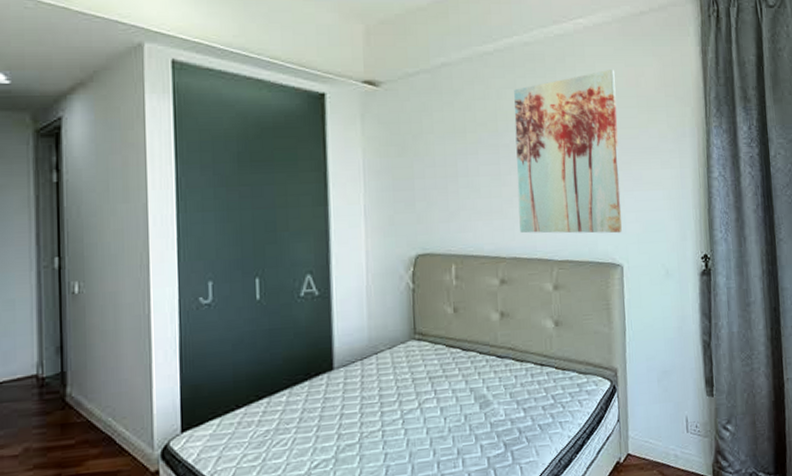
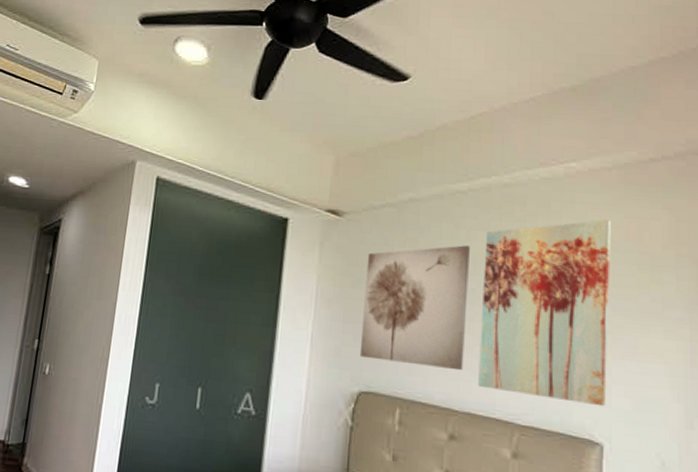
wall art: none [409,104,506,223] -> present [359,245,470,371]

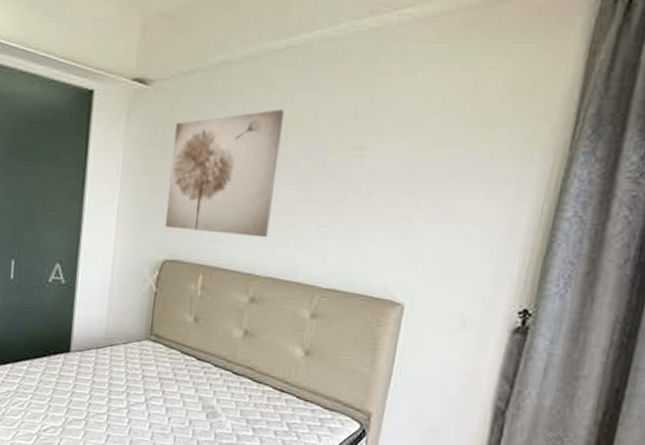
wall art: present [478,219,612,407] -> none [282,72,446,269]

